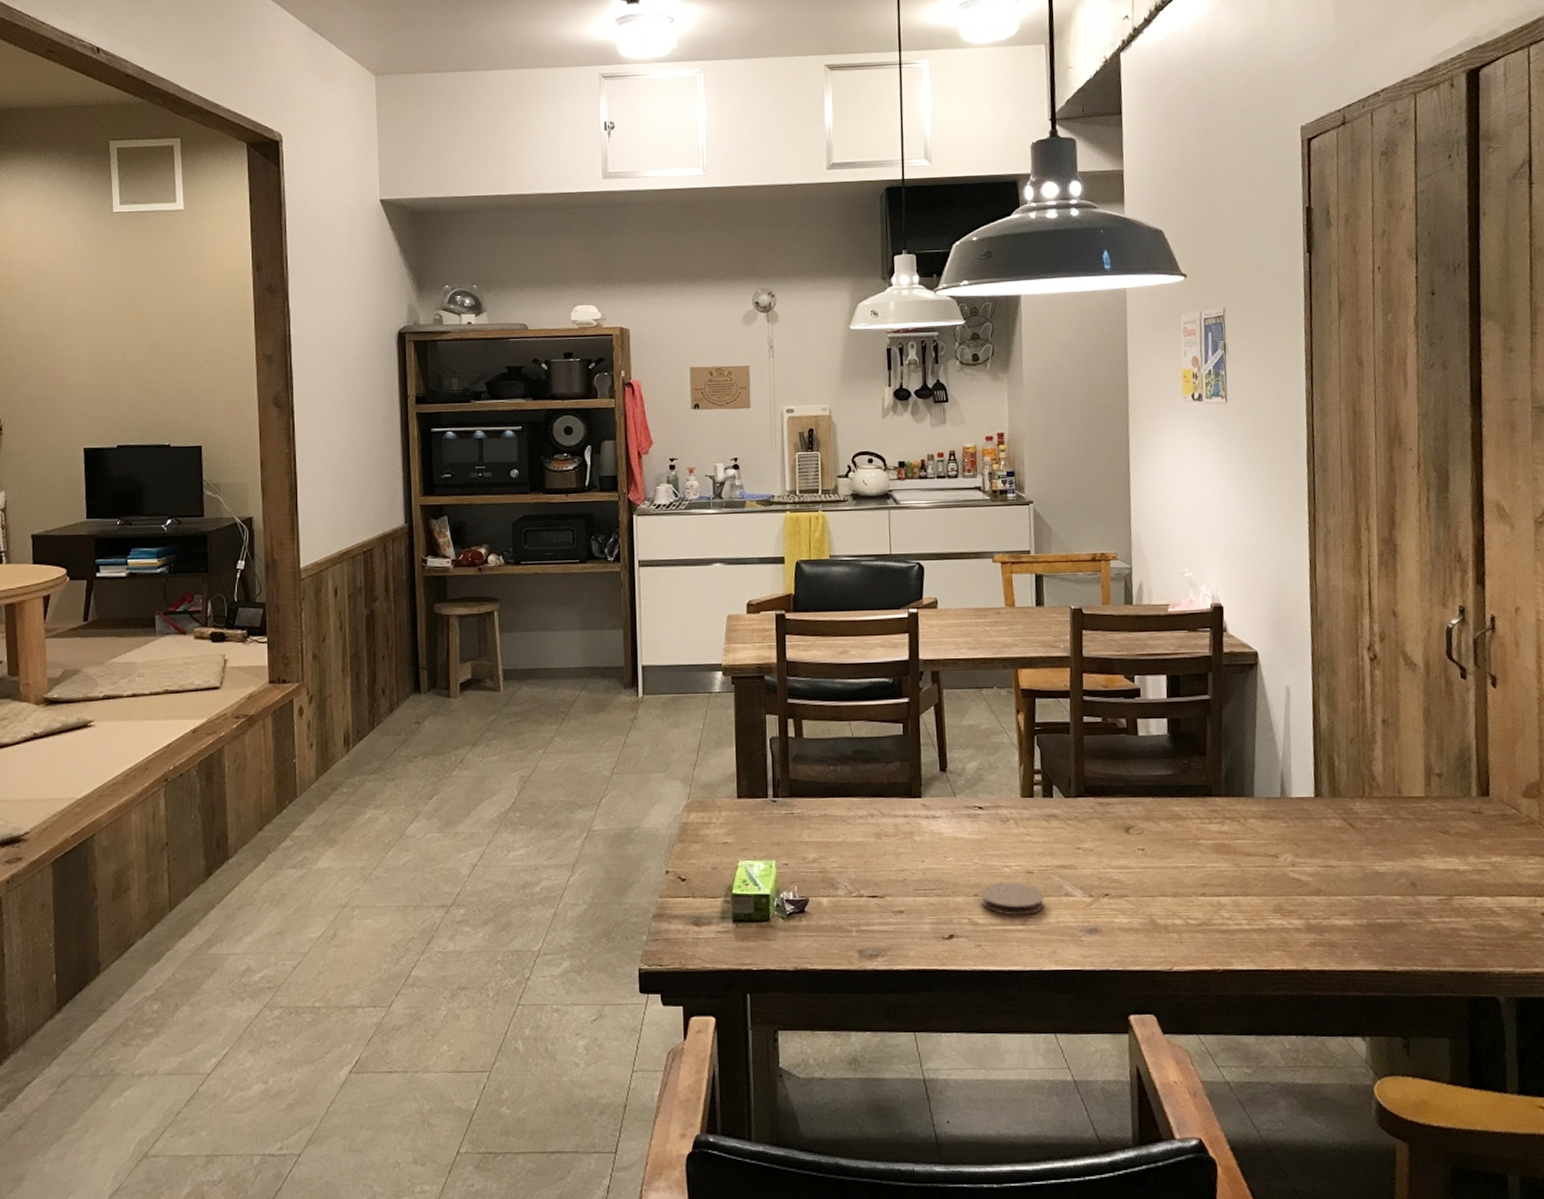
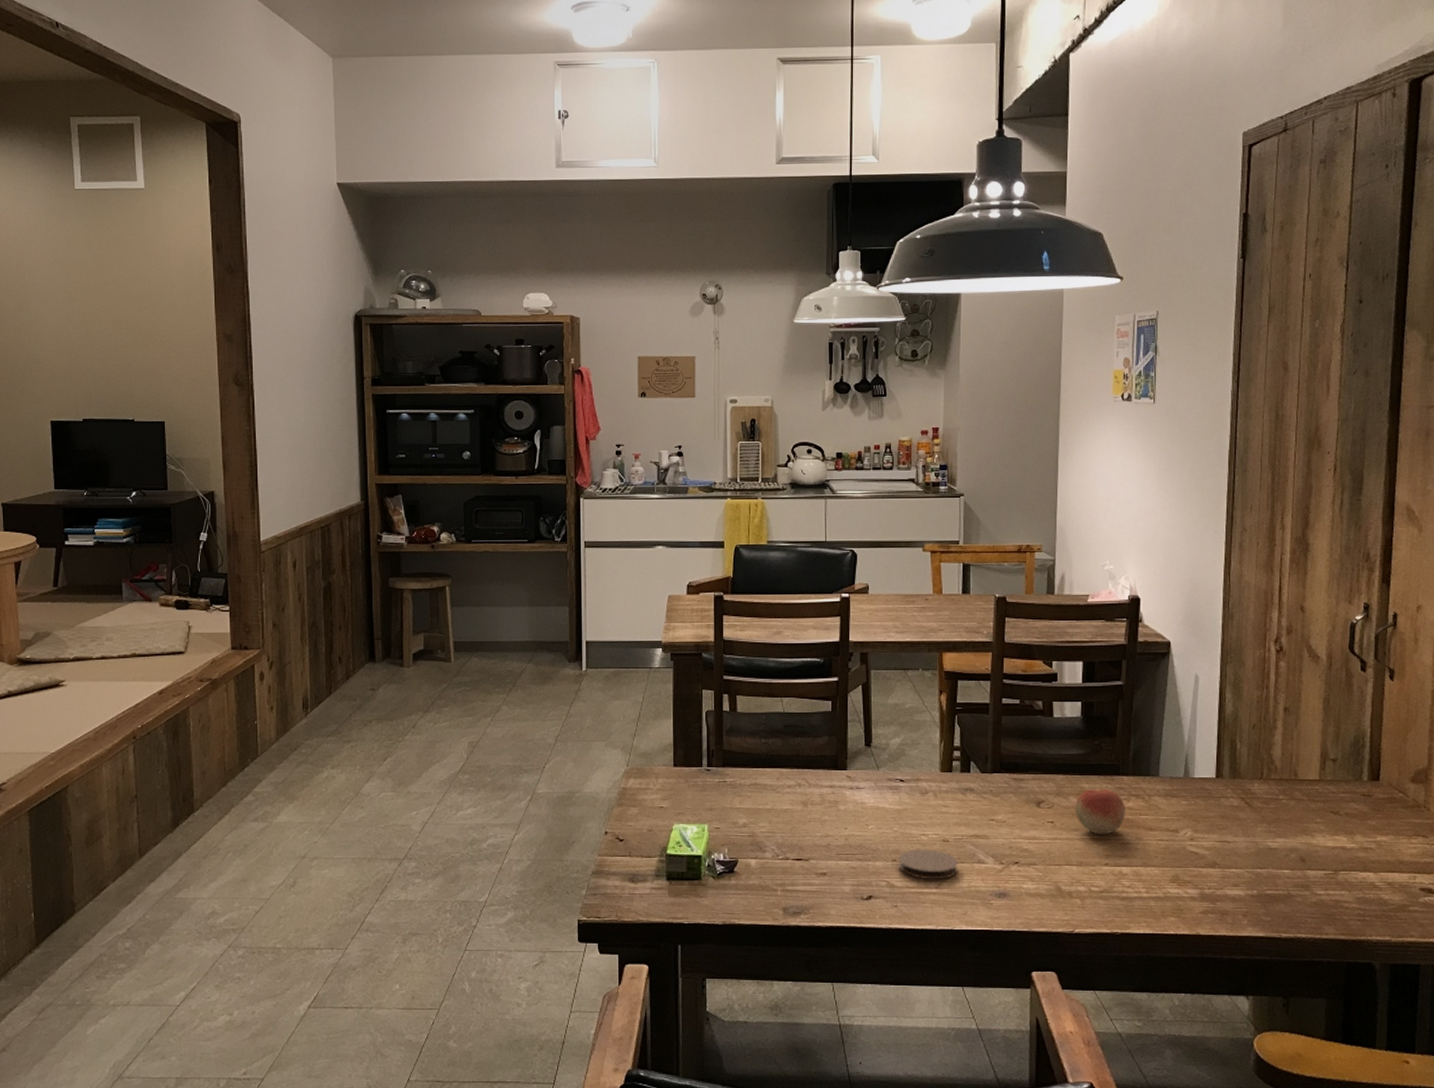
fruit: none [1166,811,1221,863] -> present [1075,788,1125,835]

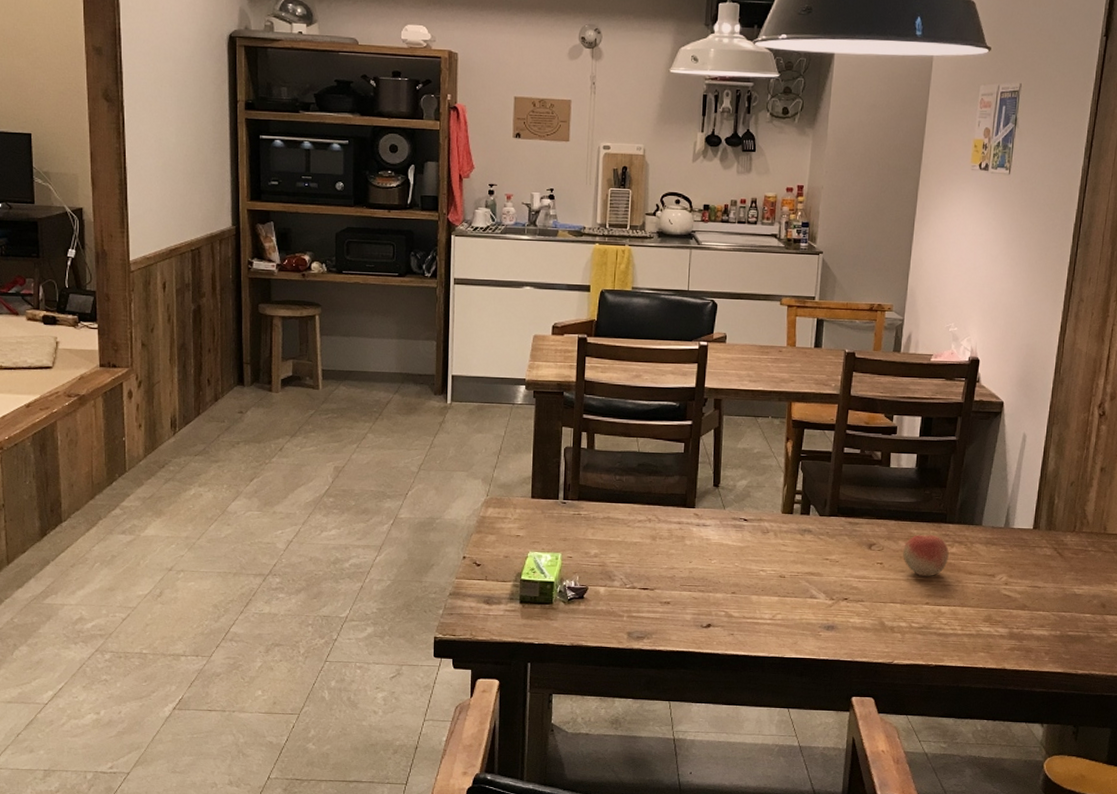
coaster: present [898,850,958,880] -> none [737,584,792,612]

